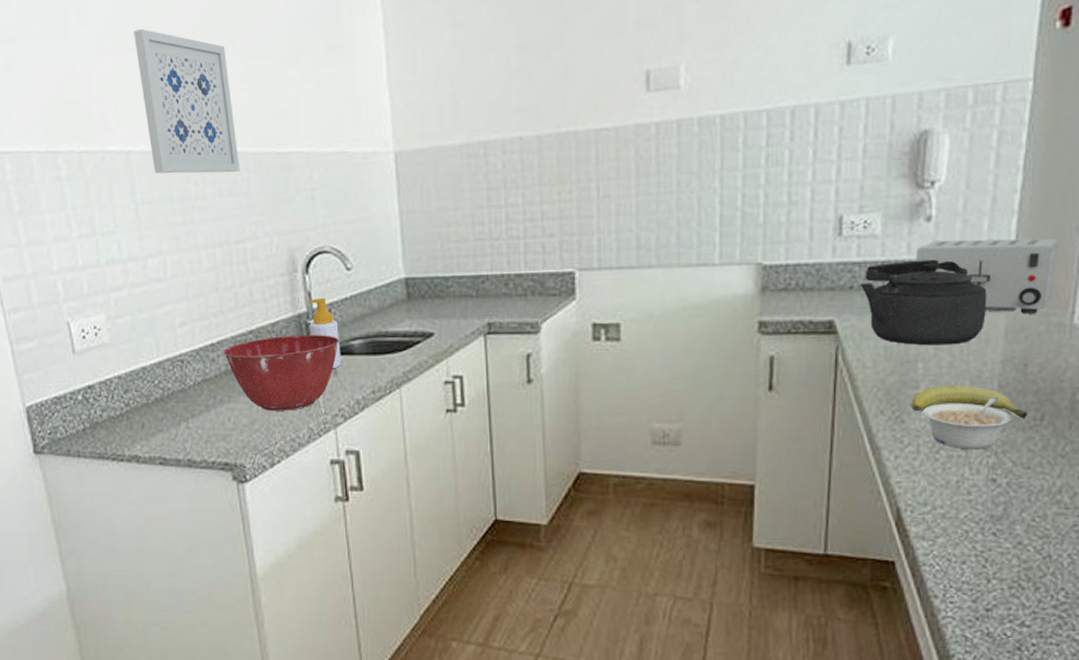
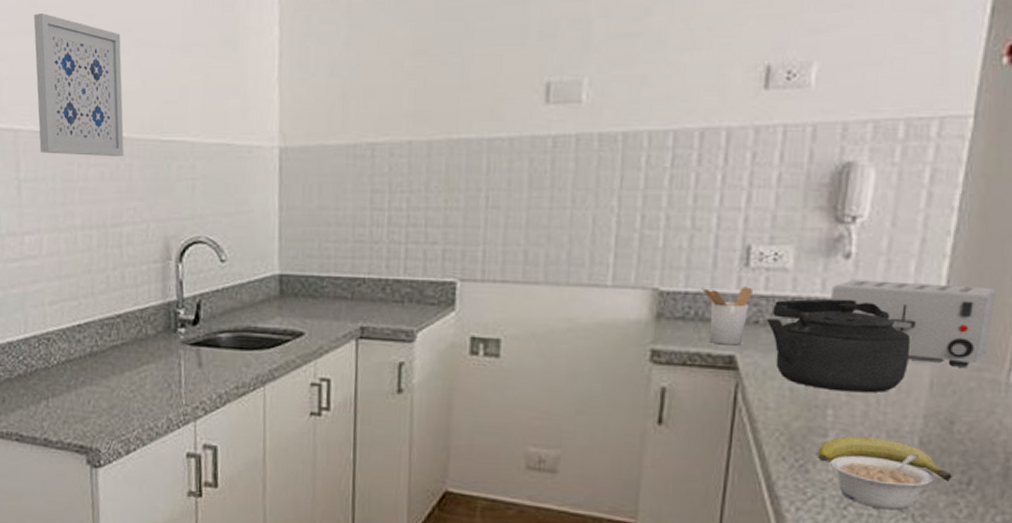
mixing bowl: present [223,334,339,411] -> none [89,322,207,399]
soap bottle: present [309,298,341,369] -> none [178,288,208,361]
utensil holder: none [801,255,847,312] -> present [701,286,754,346]

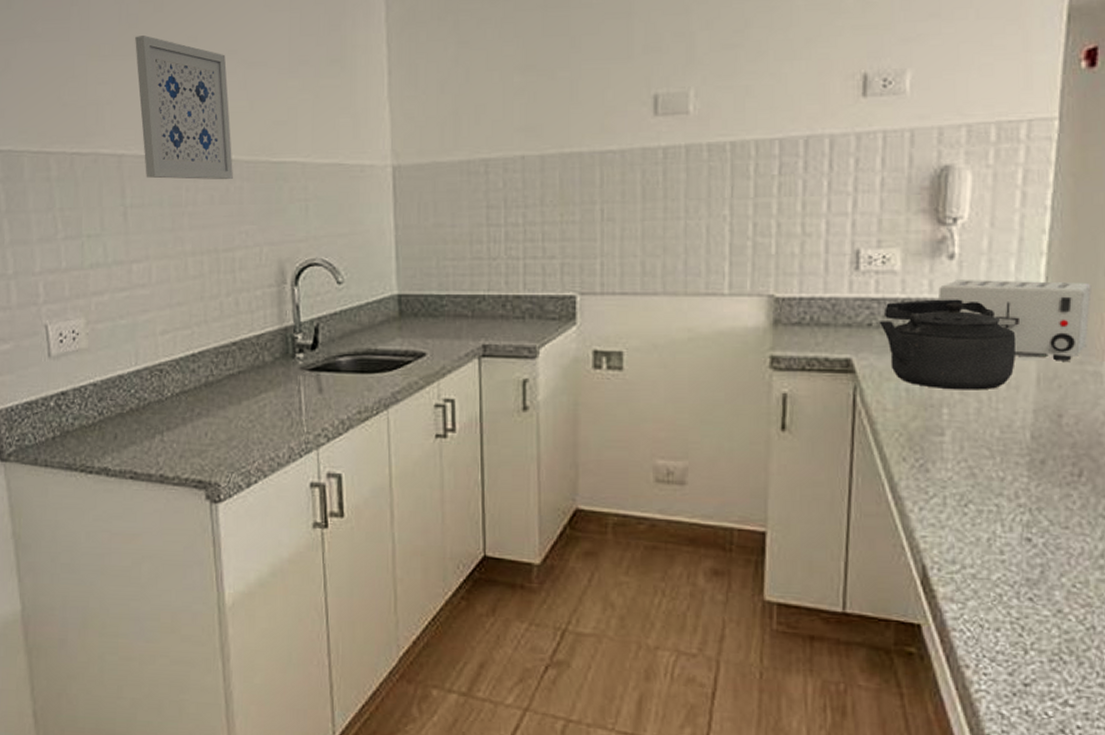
utensil holder: present [701,286,754,346] -> none [815,290,865,349]
fruit: present [817,436,952,480] -> none [936,434,1064,473]
legume: present [831,454,934,510] -> none [949,449,1047,505]

